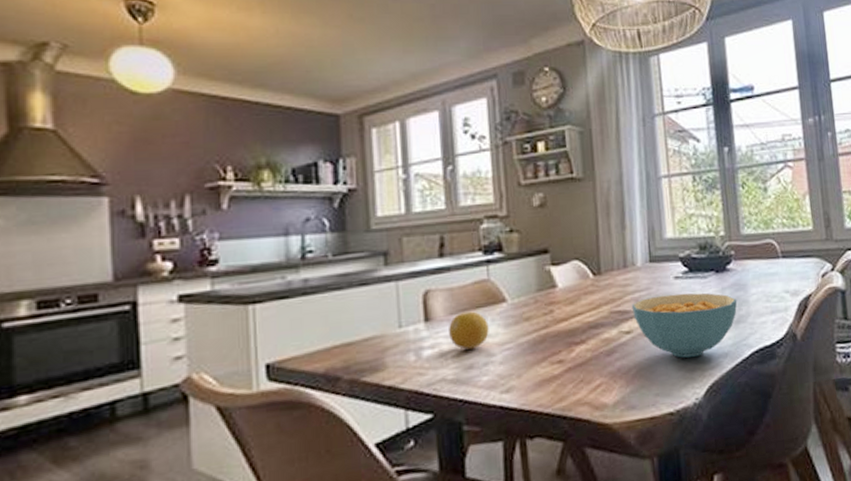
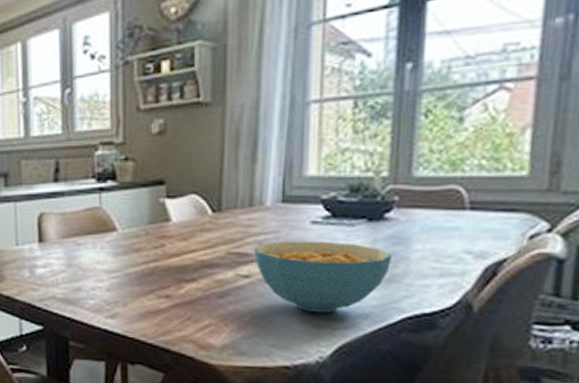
fruit: present [449,311,489,350] -> none [60,237,98,273]

